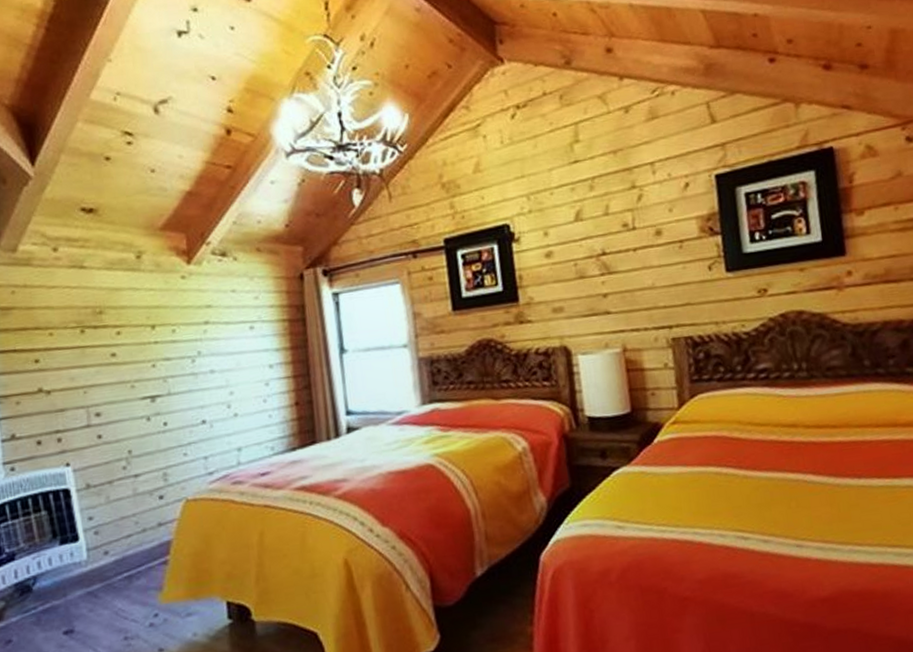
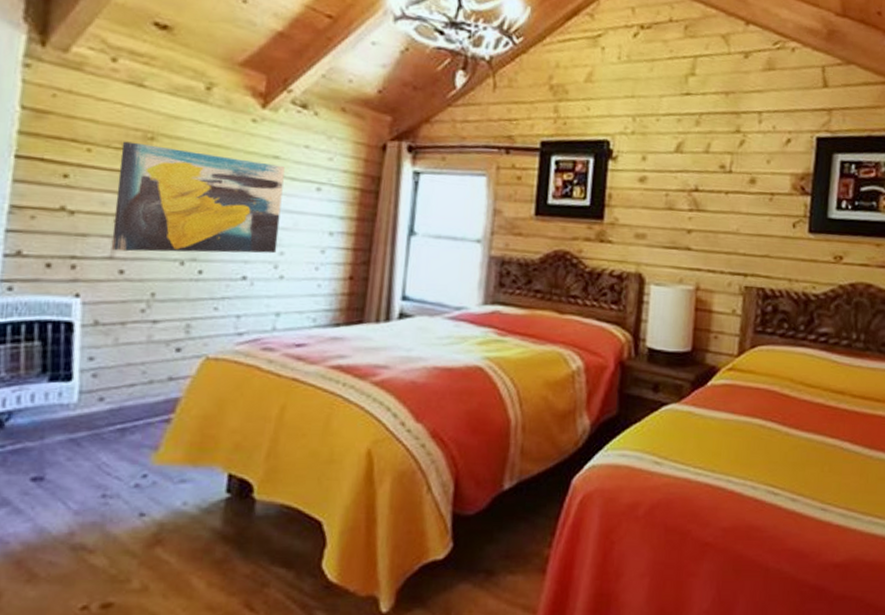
wall art: none [77,312,227,419] -> present [111,141,285,254]

